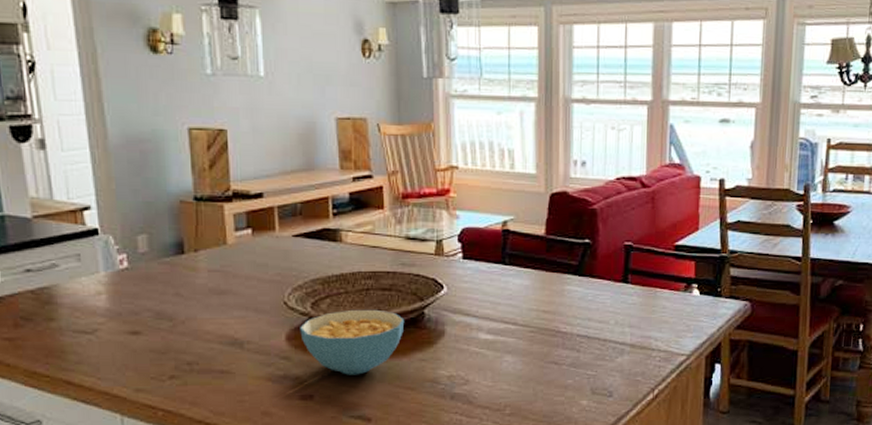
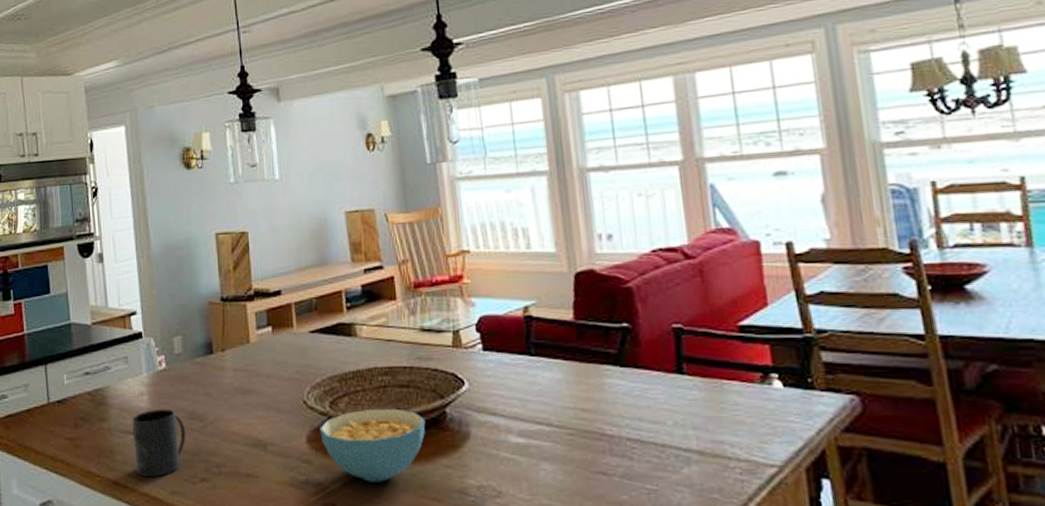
mug: none [87,308,153,377] -> present [132,408,186,478]

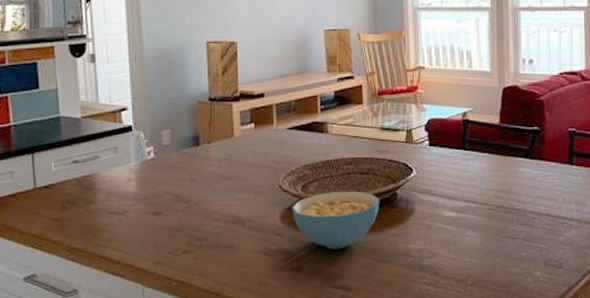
mug: present [132,408,186,478] -> none [120,192,171,252]

